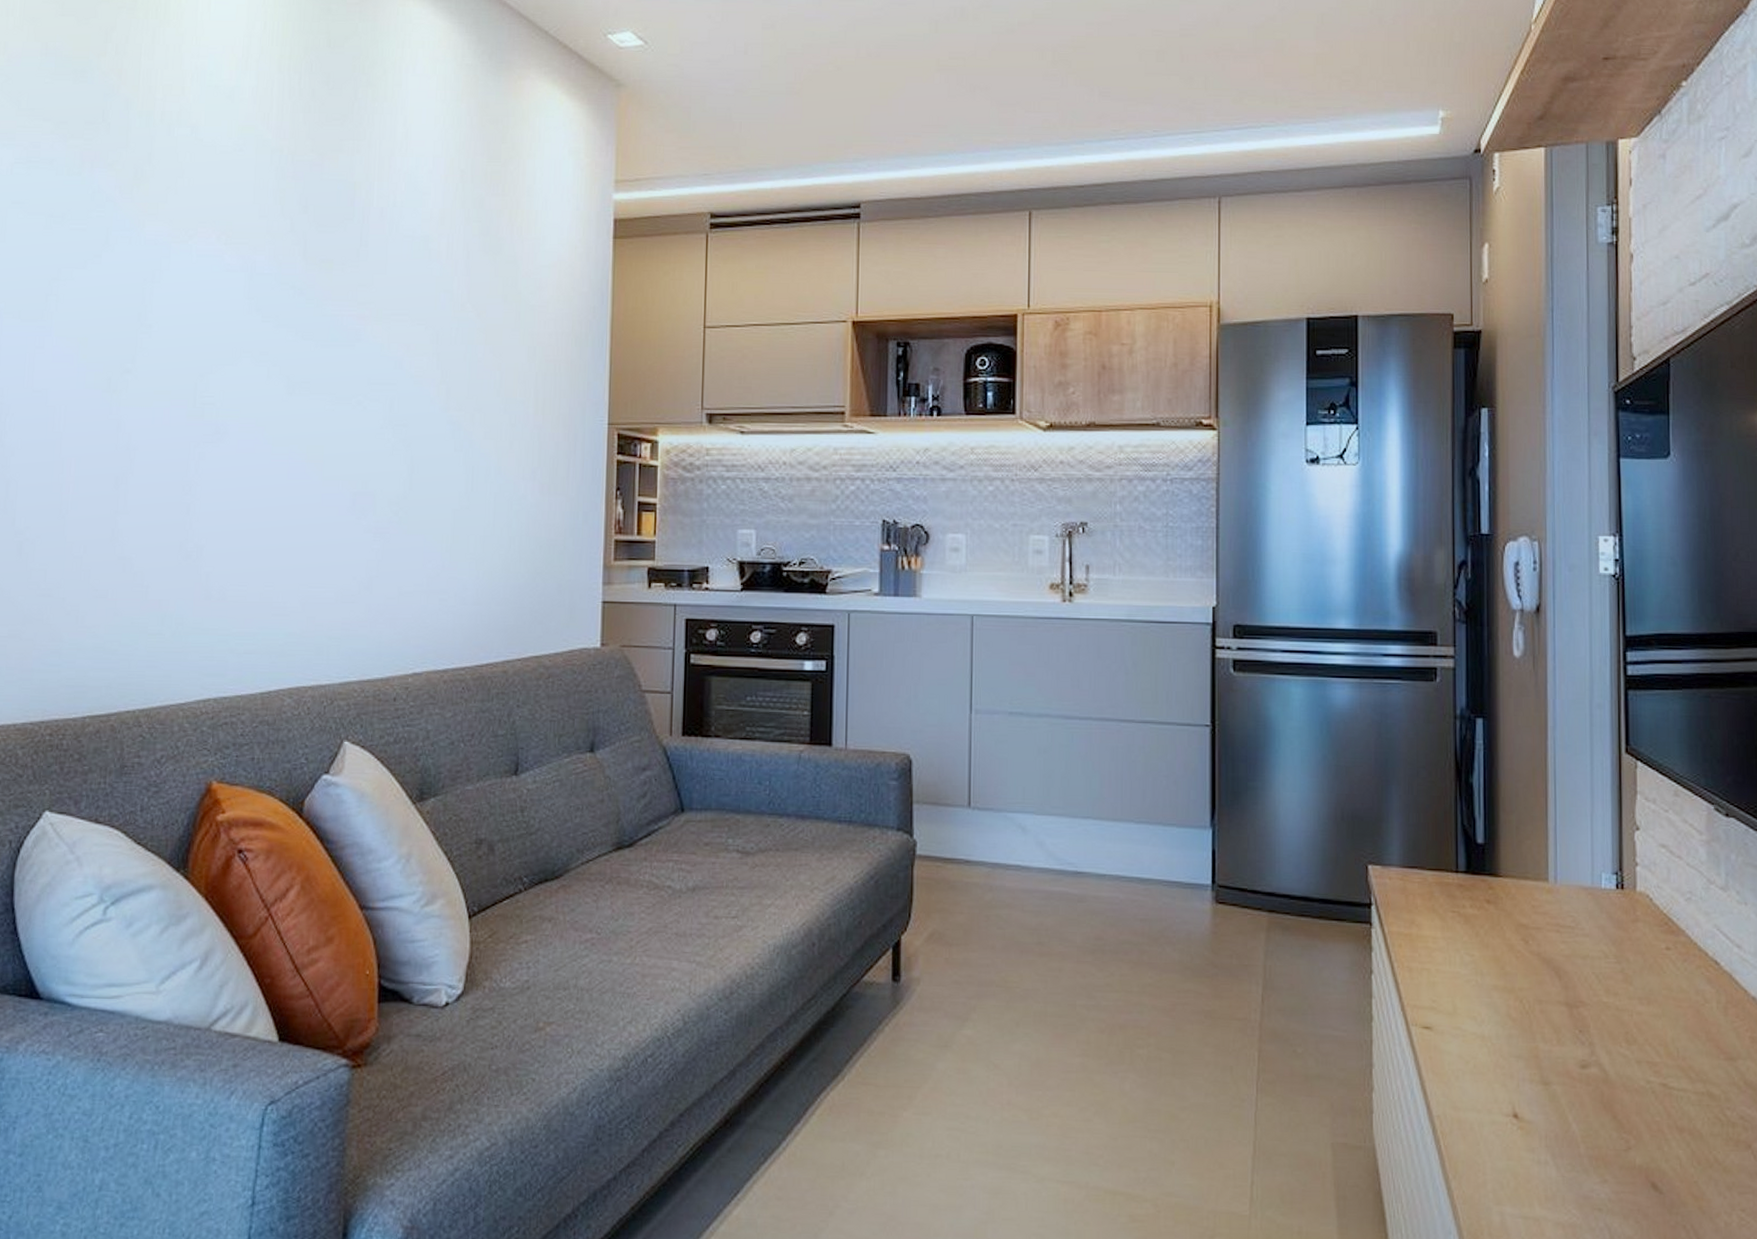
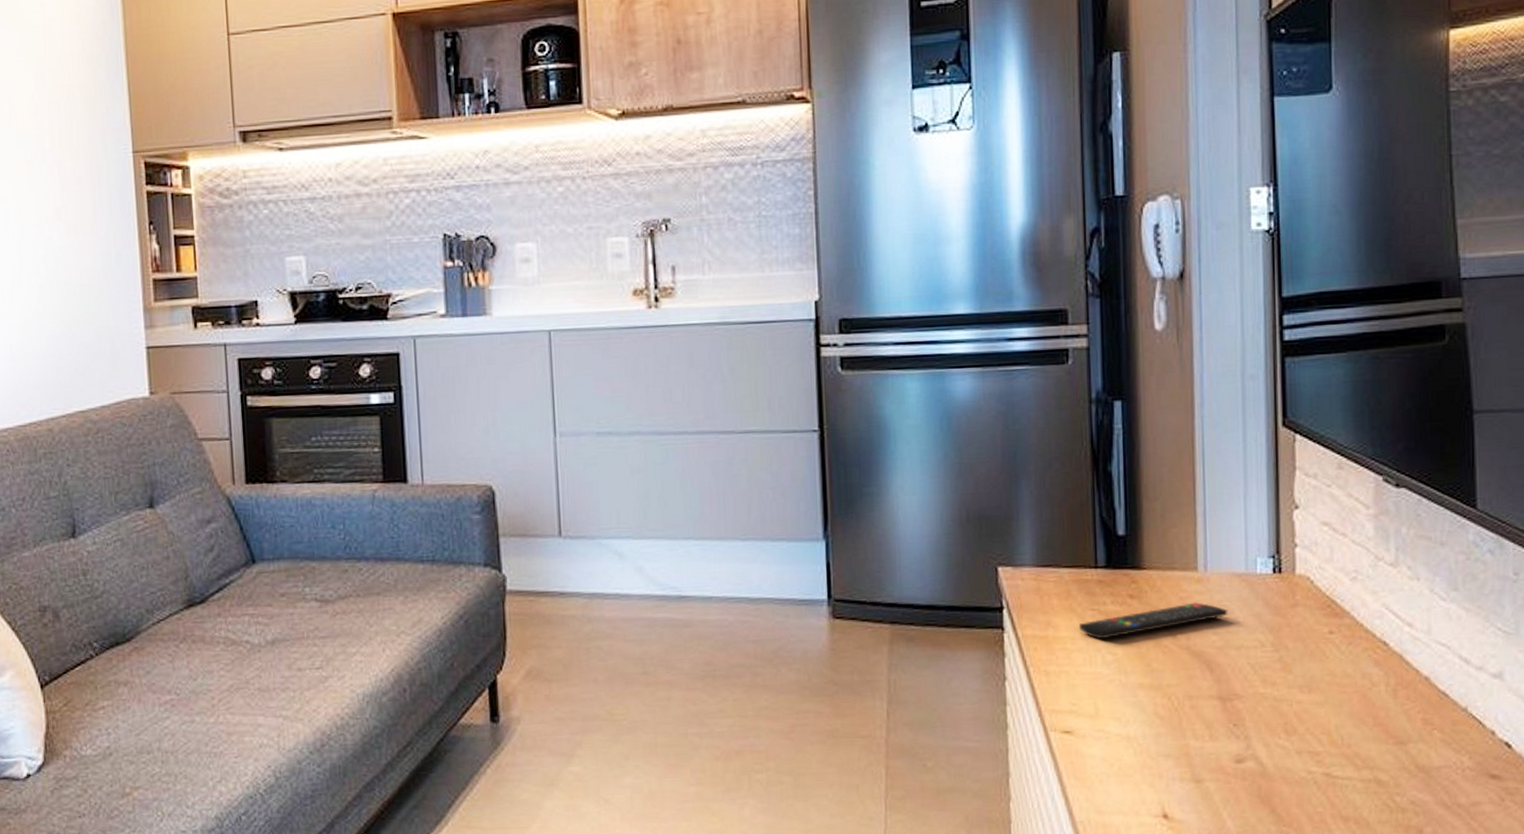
remote control: none [1440,911,1575,941] -> present [1079,602,1228,639]

